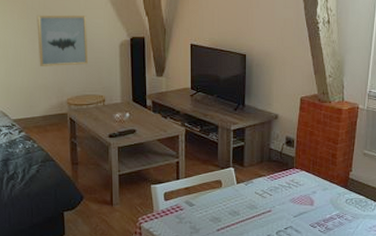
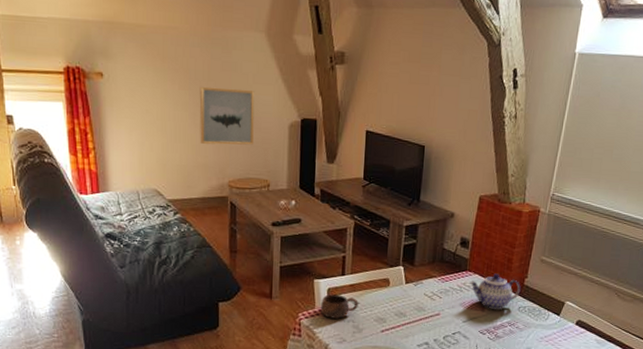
cup: none [158,198,194,221] -> present [320,294,358,319]
teapot: none [297,169,347,204] -> present [470,273,521,311]

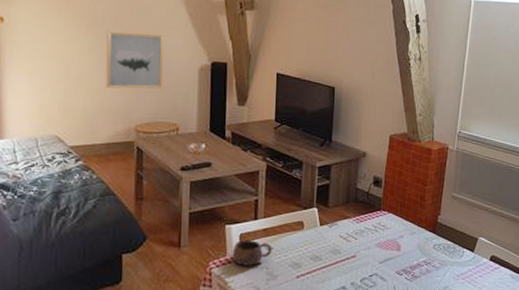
teapot: present [470,273,521,311] -> none [384,212,435,250]

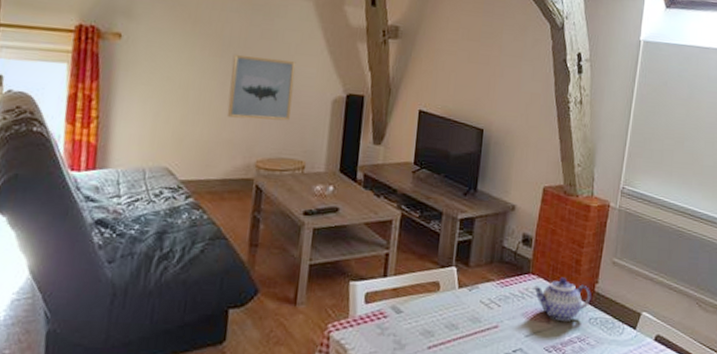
cup: present [232,240,272,266] -> none [354,300,402,331]
teapot: none [384,212,435,250] -> present [533,277,592,323]

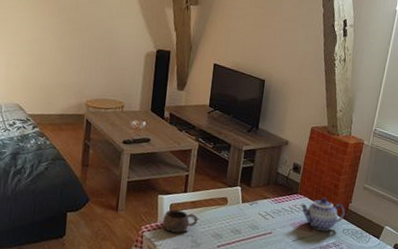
wall art: present [226,54,296,121] -> none [63,15,117,70]
cup: none [354,300,402,331] -> present [162,209,198,233]

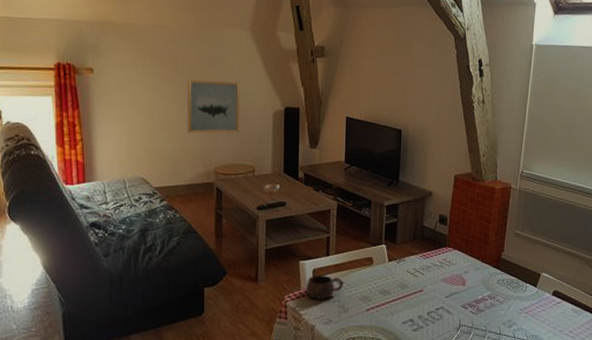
wall art: none [63,15,117,70] -> present [187,79,240,134]
teapot: present [300,197,346,232] -> none [450,248,499,284]

